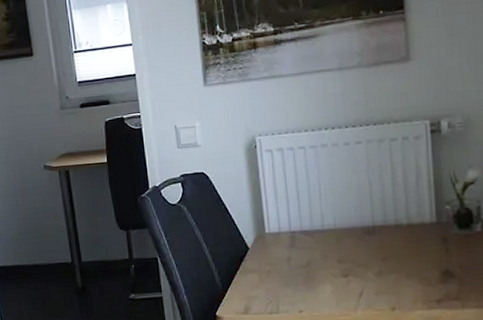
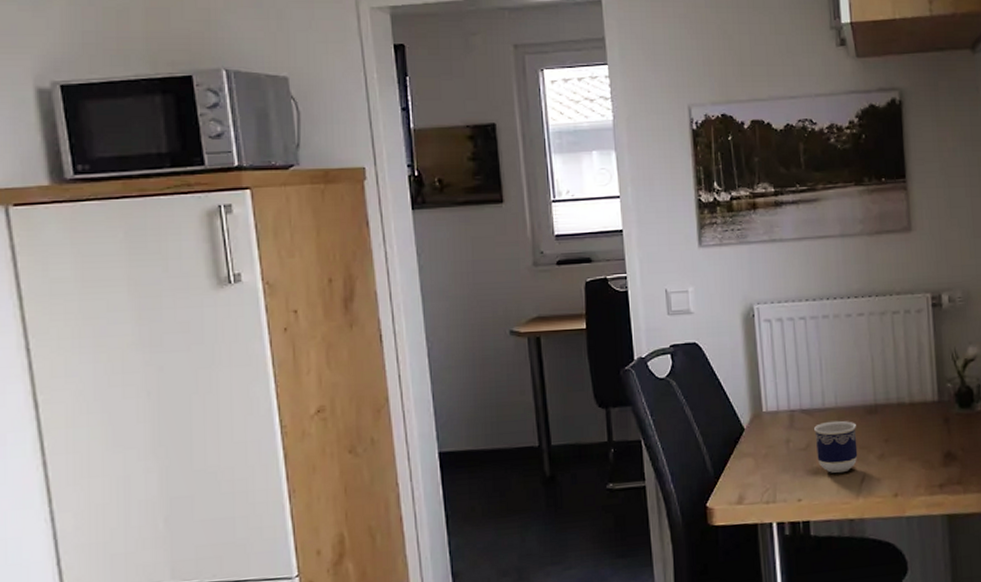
cup: none [314,240,356,289] -> present [814,420,858,474]

